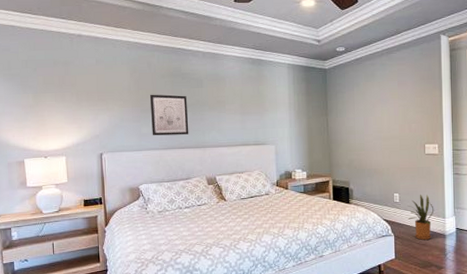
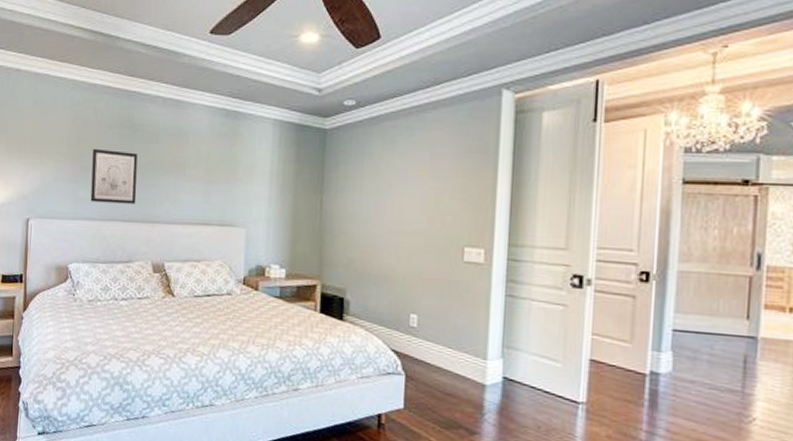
house plant: present [408,194,434,240] -> none [428,319,471,388]

